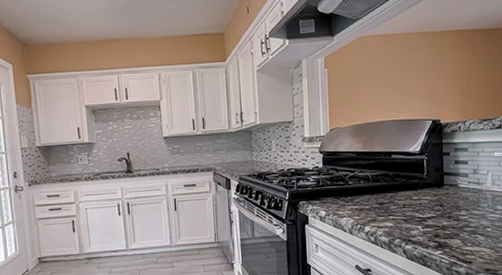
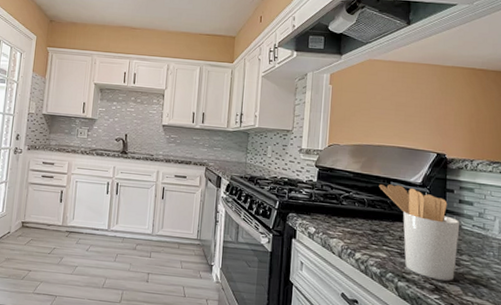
utensil holder: none [381,157,457,237] -> present [379,184,460,281]

